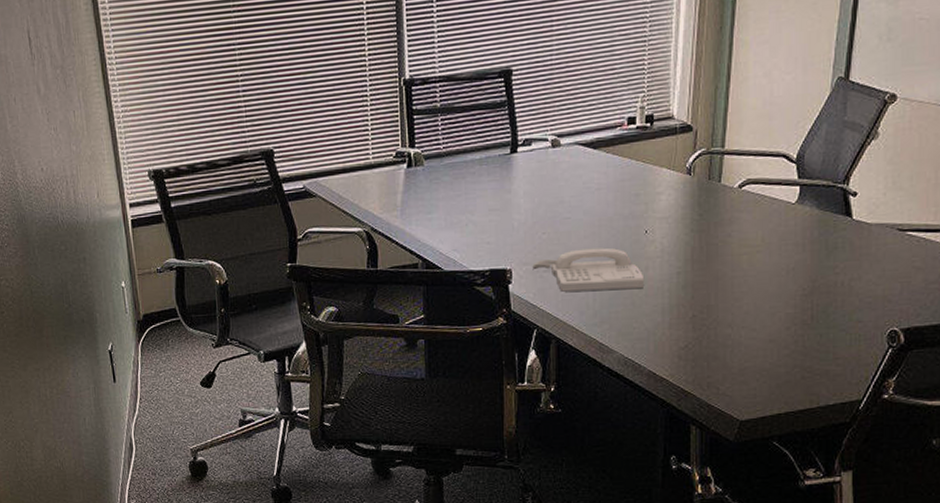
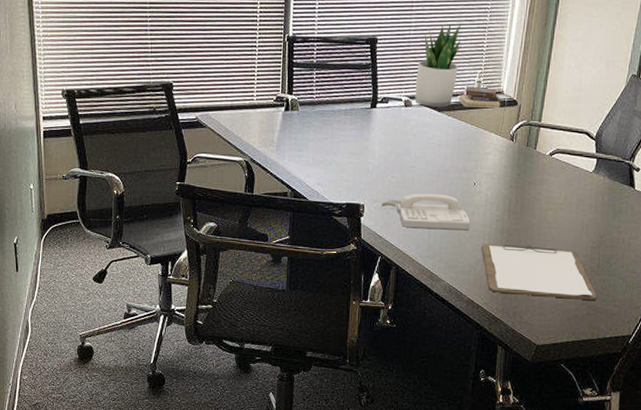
planter: none [563,41,619,145] -> present [415,23,463,108]
books: none [618,113,671,141] -> present [458,86,500,109]
clipboard: none [660,299,813,362] -> present [481,243,597,300]

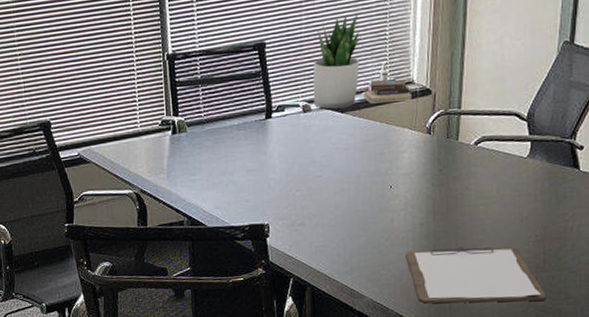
telephone: present [381,193,471,230] -> none [288,202,391,243]

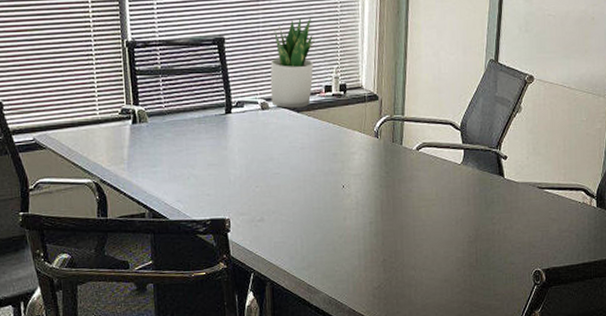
books: present [363,78,412,105] -> none [317,82,361,107]
clipboard: present [405,247,546,303] -> none [357,246,479,299]

